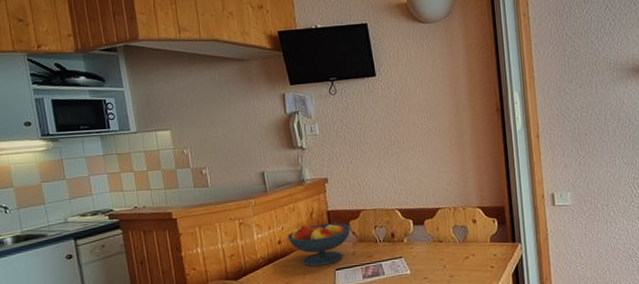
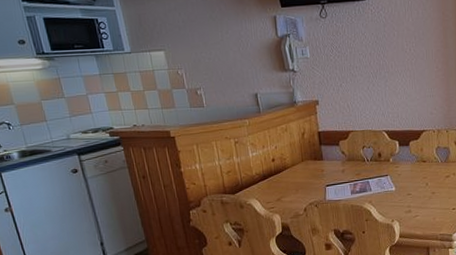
fruit bowl: present [288,222,350,267] -> none [281,142,340,183]

